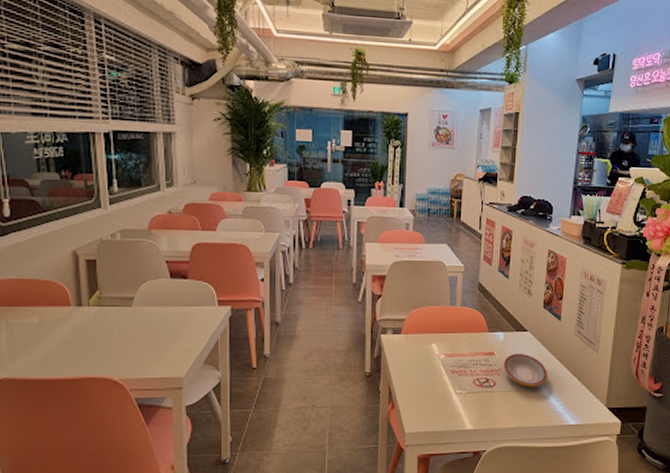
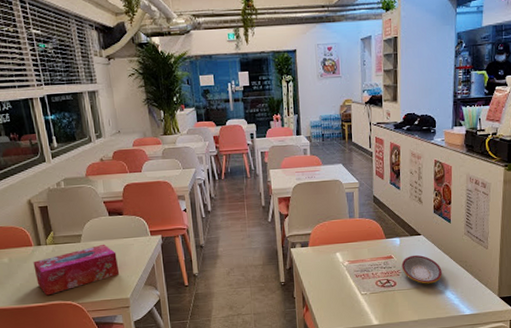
tissue box: none [69,310,175,367] -> present [33,244,120,296]

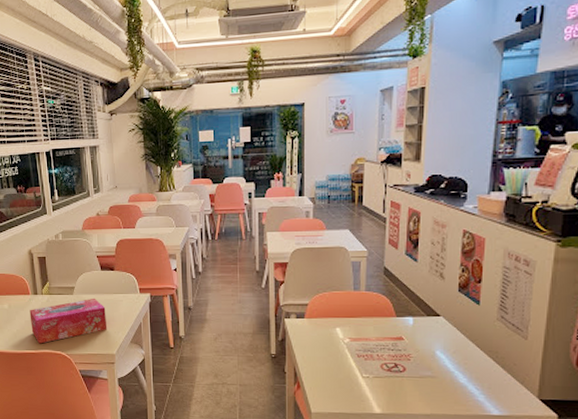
plate: present [401,254,442,284] -> none [414,338,465,374]

